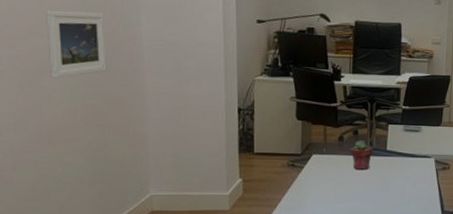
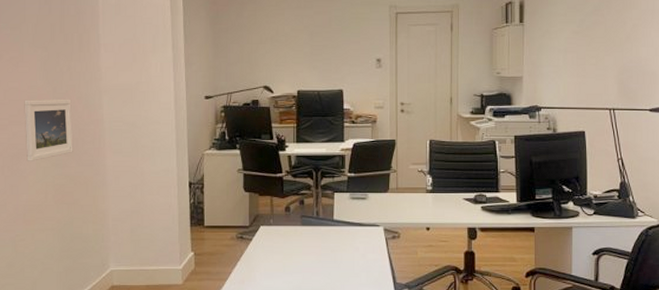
potted succulent: present [351,140,373,170] -> none [298,210,320,240]

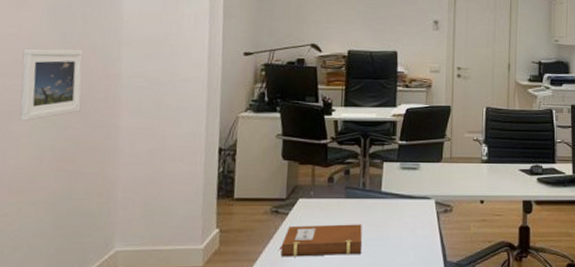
notebook: none [245,249,319,277] -> present [278,224,362,257]

